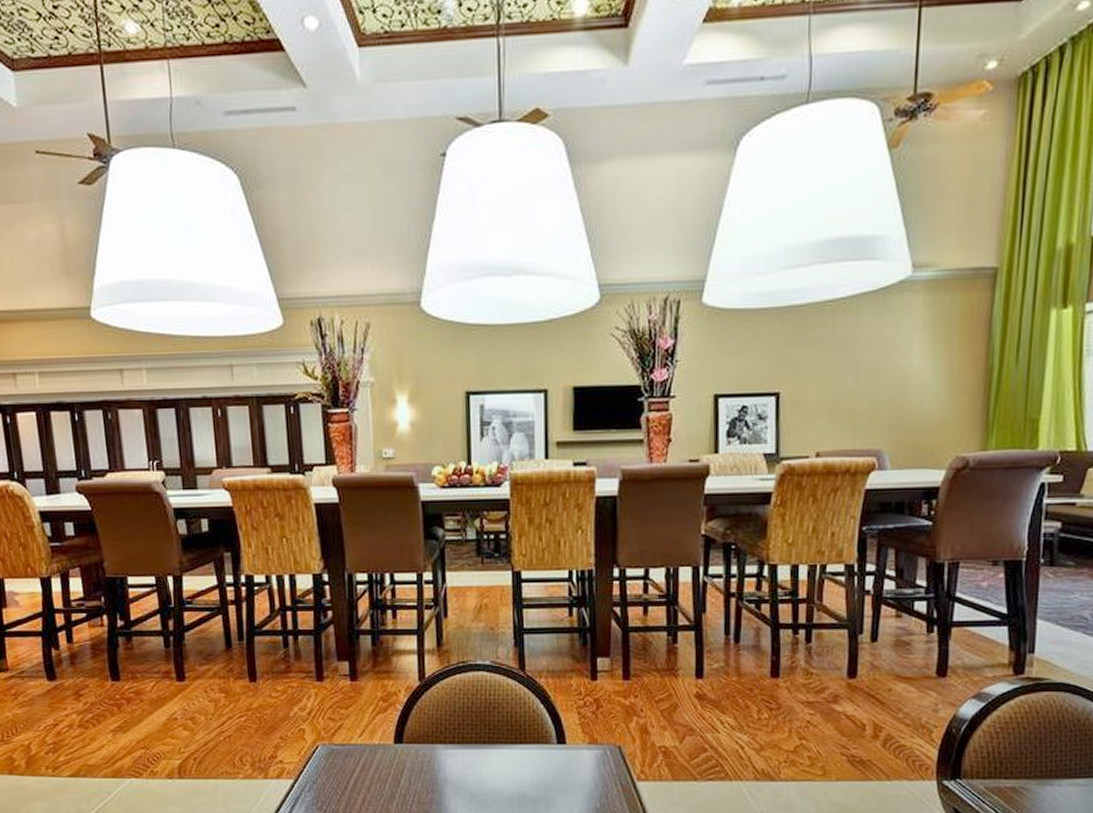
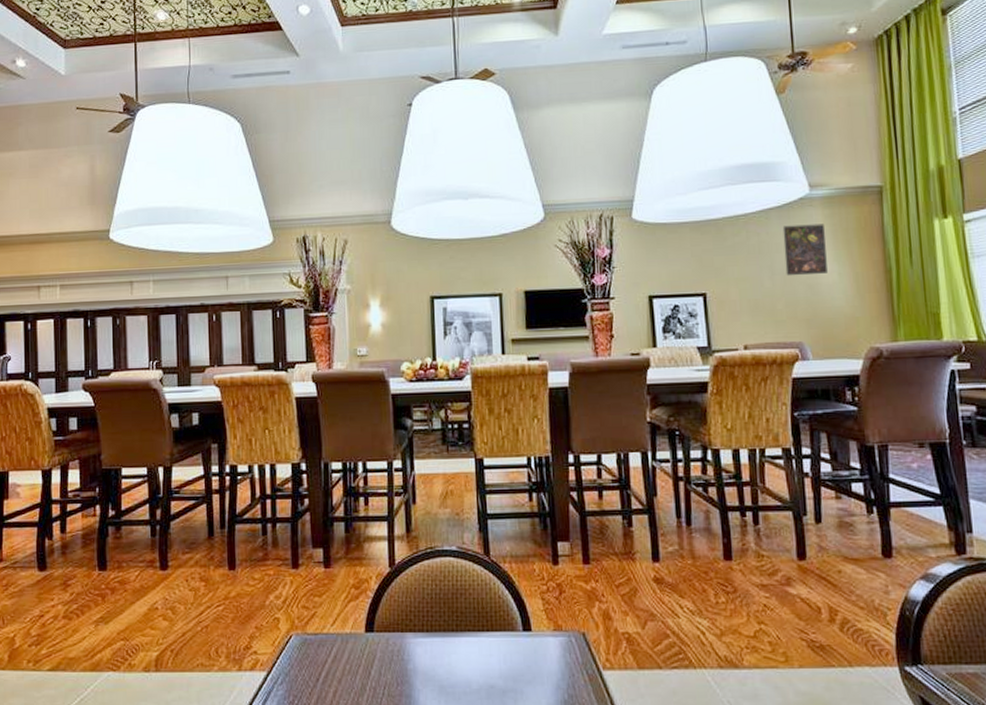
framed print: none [872,312,924,374] -> present [782,223,828,276]

